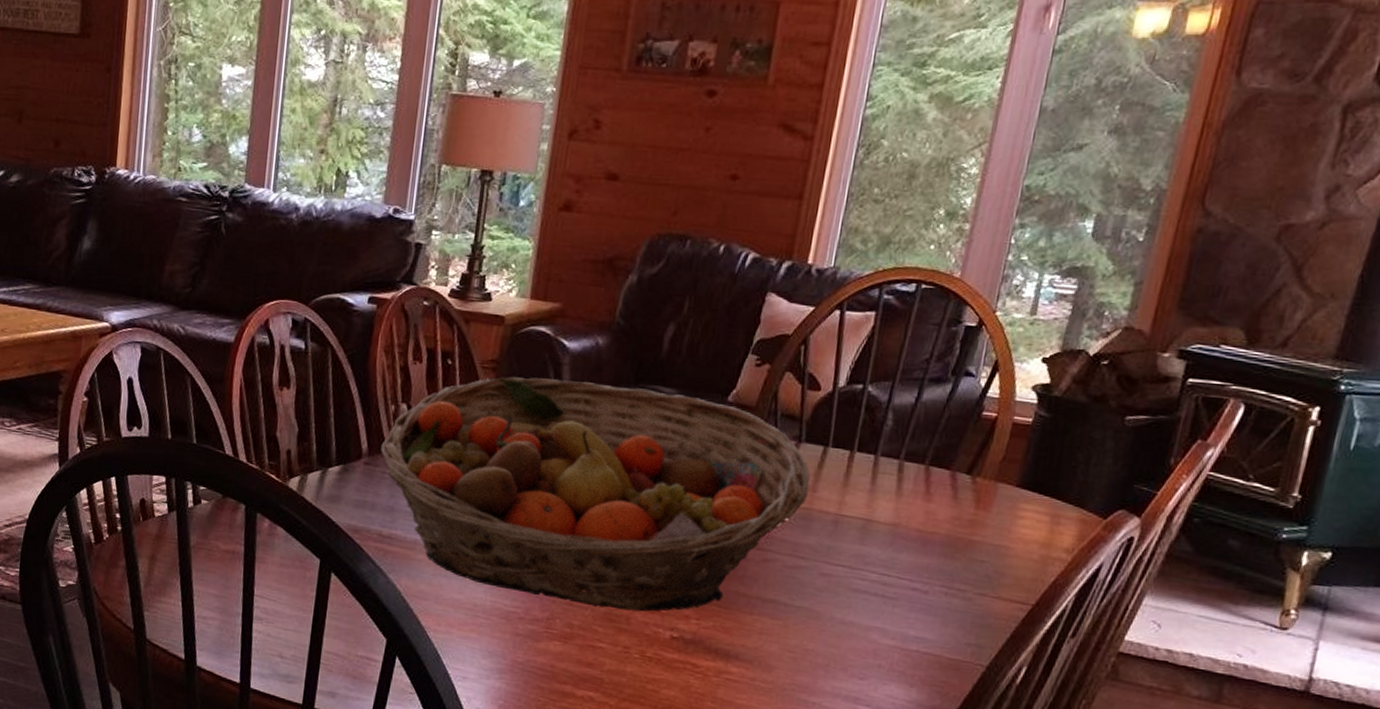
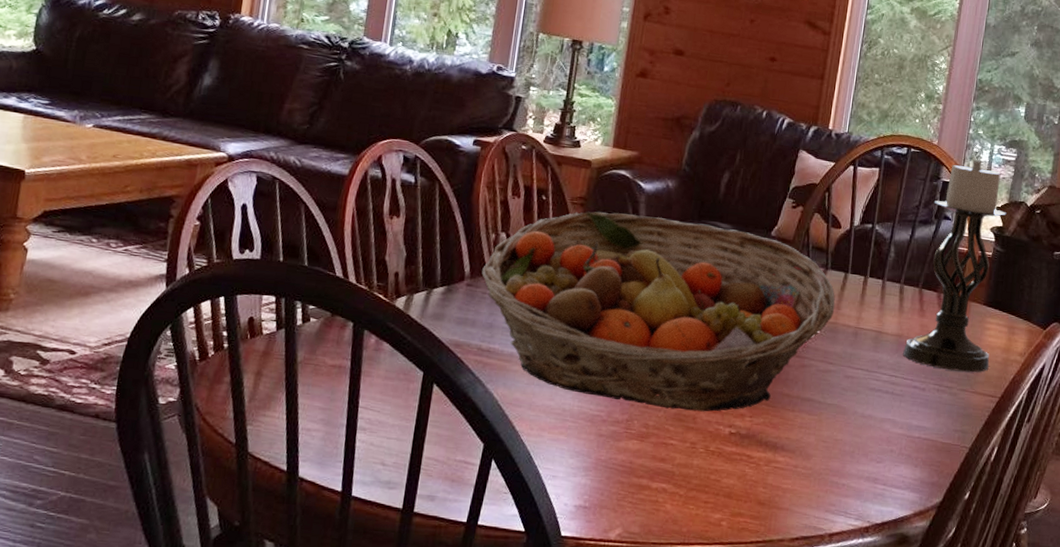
candle holder: none [899,295,1057,573] -> present [903,160,1007,373]

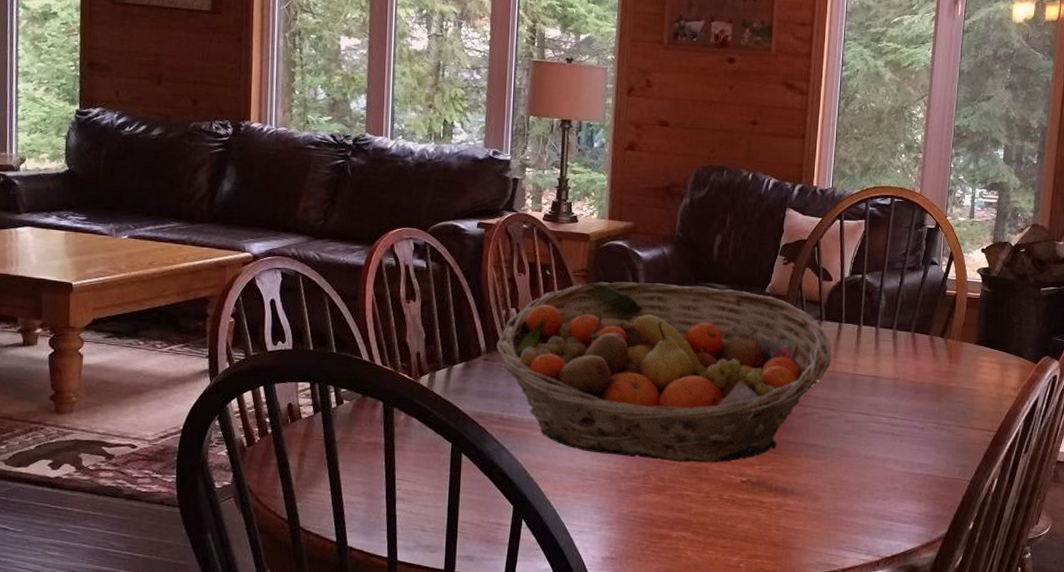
candle holder: present [903,160,1007,373] -> none [900,205,992,409]

